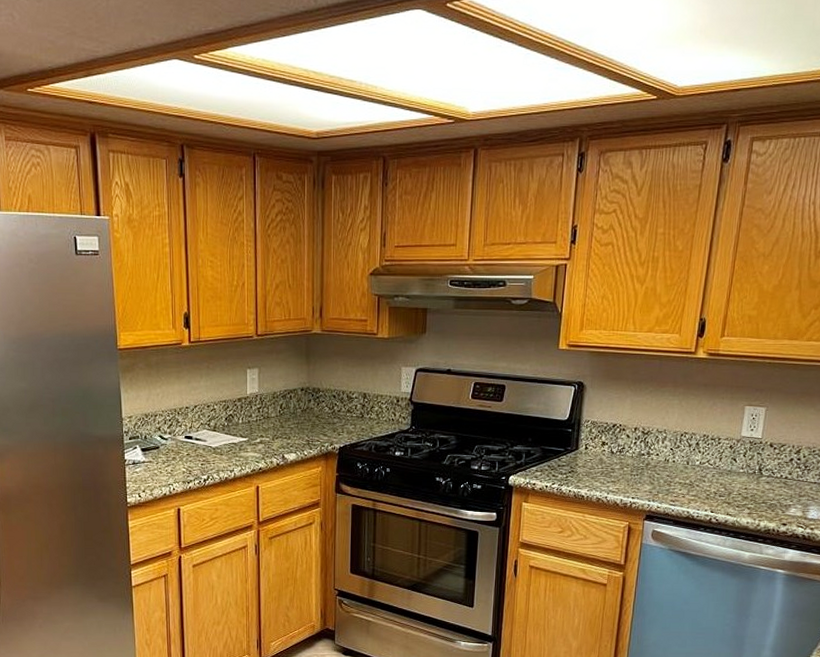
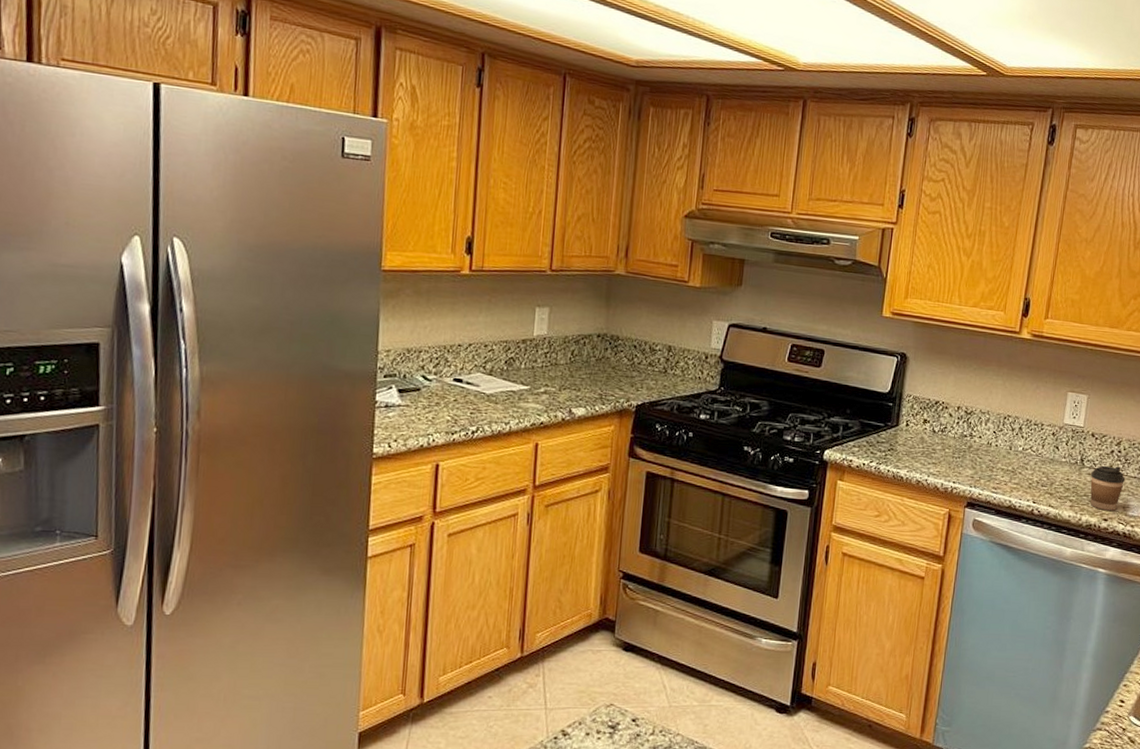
coffee cup: none [768,473,805,515] -> present [1090,465,1126,511]

